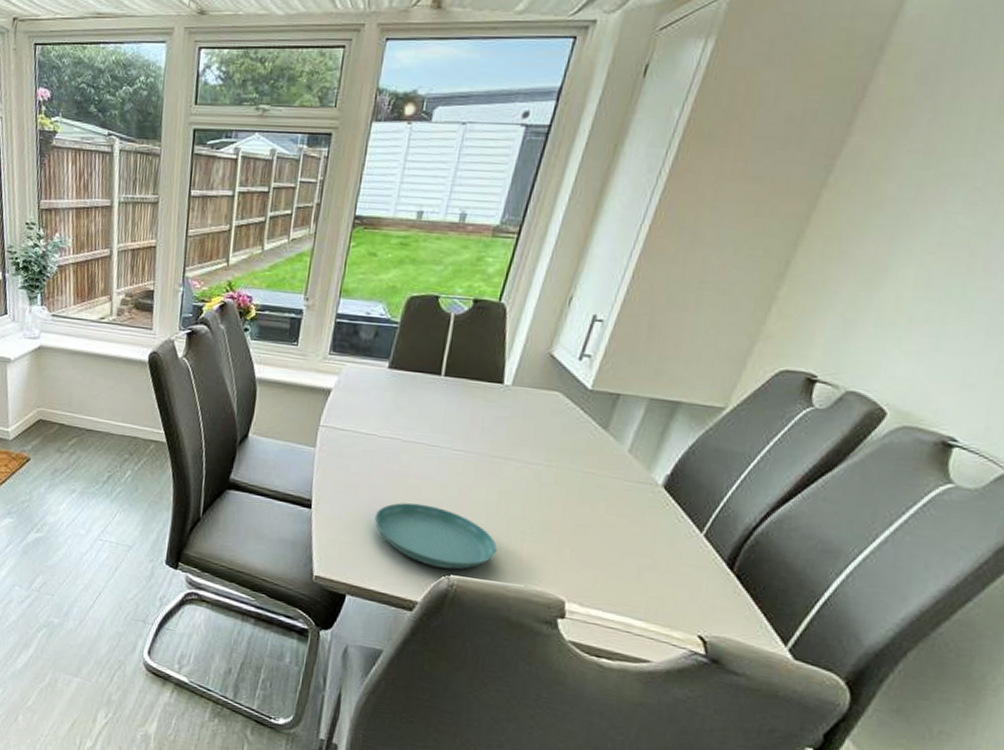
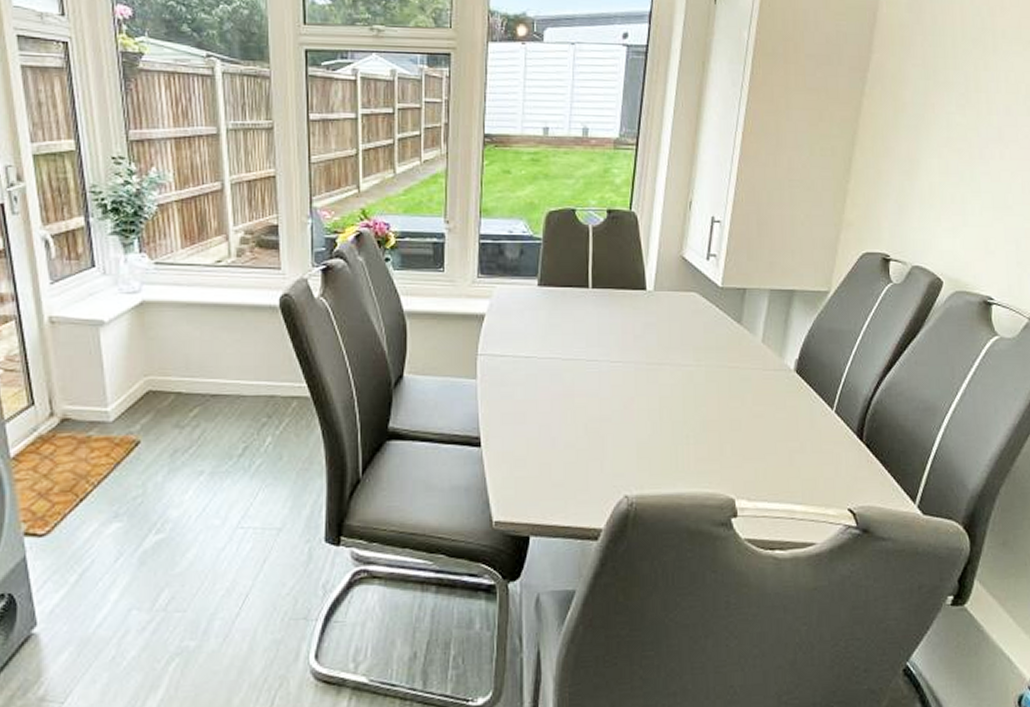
saucer: present [374,502,497,570] -> none [546,423,667,488]

